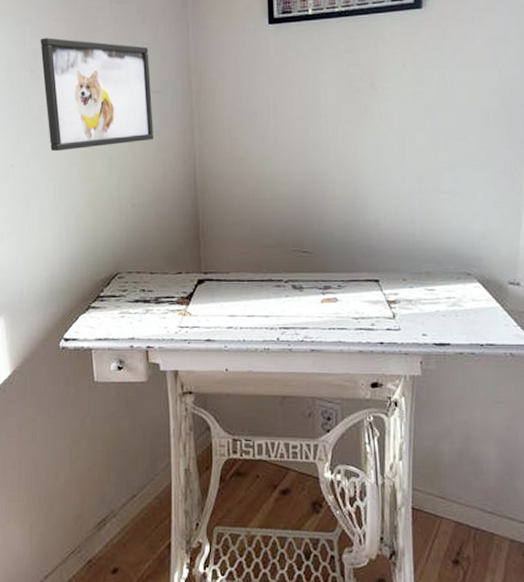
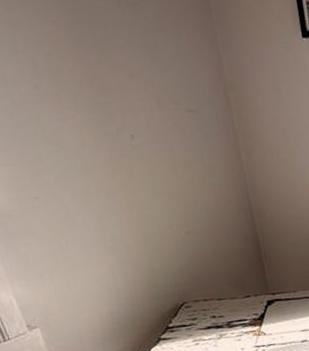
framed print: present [40,37,153,151] -> none [37,45,198,179]

